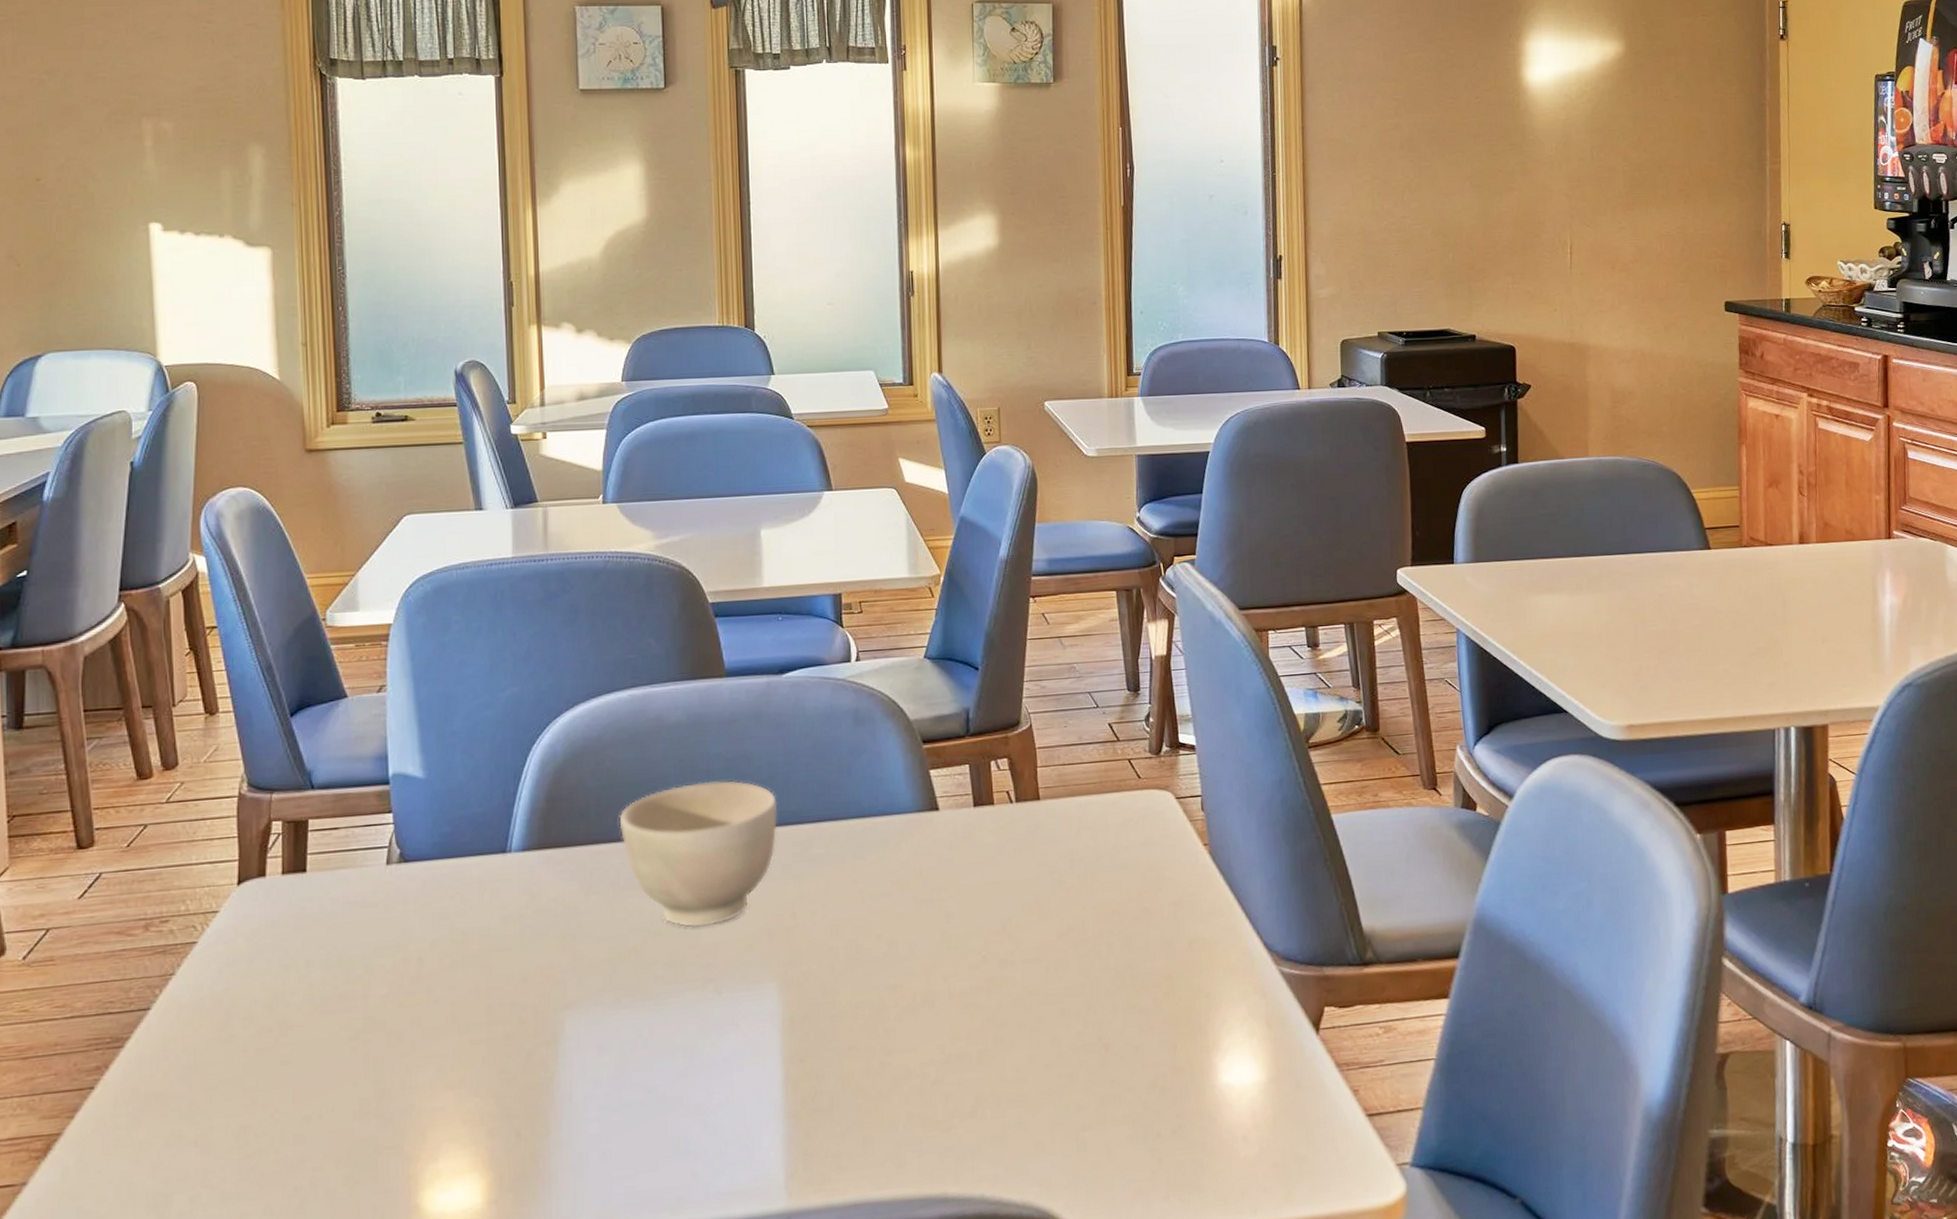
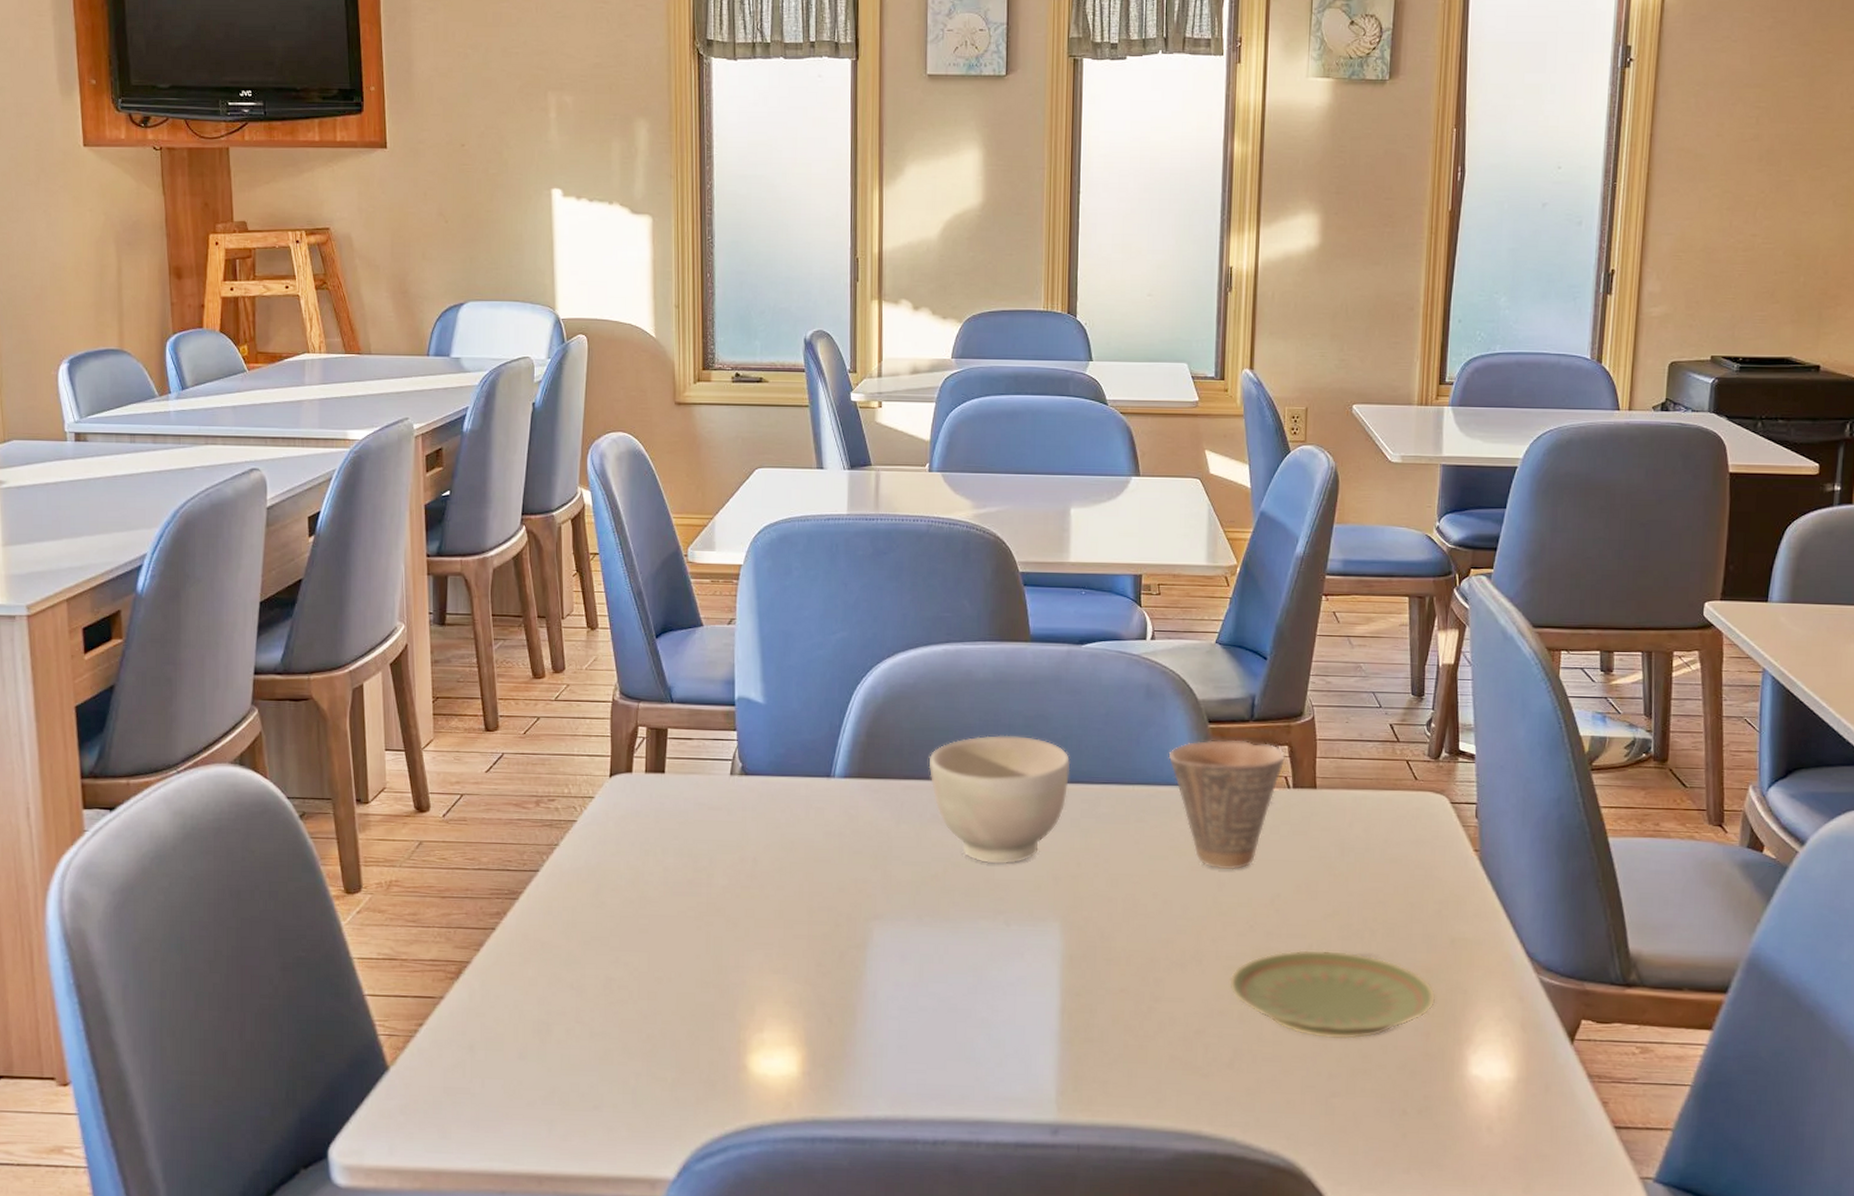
cup: none [882,758,1006,900] -> present [1168,740,1286,870]
plate: none [964,969,1180,1069] -> present [1228,949,1436,1040]

